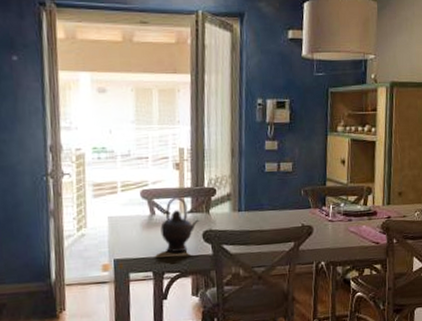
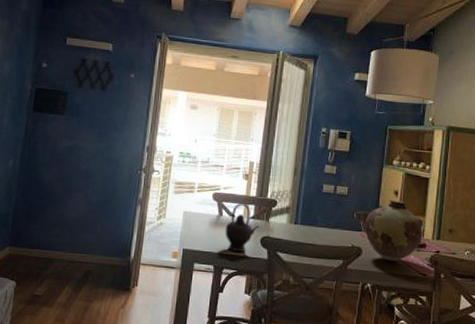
vase: none [313,169,373,235] -> present [364,199,423,262]

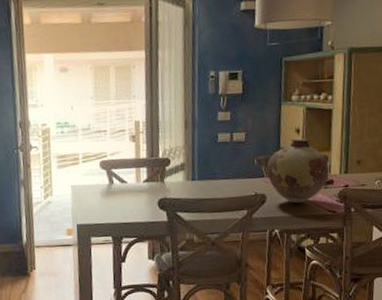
teapot: present [225,203,259,253] -> none [118,167,155,219]

